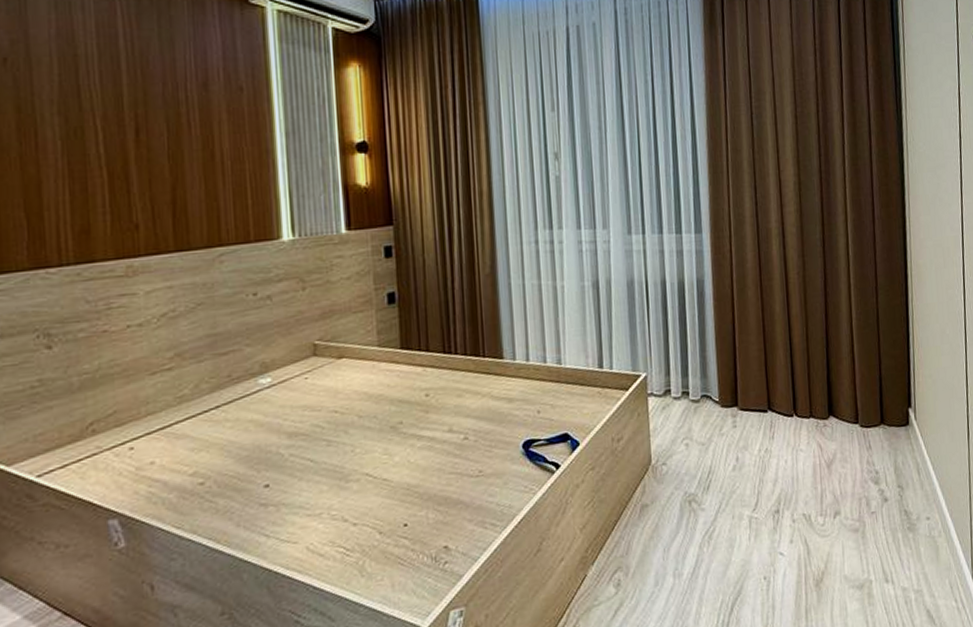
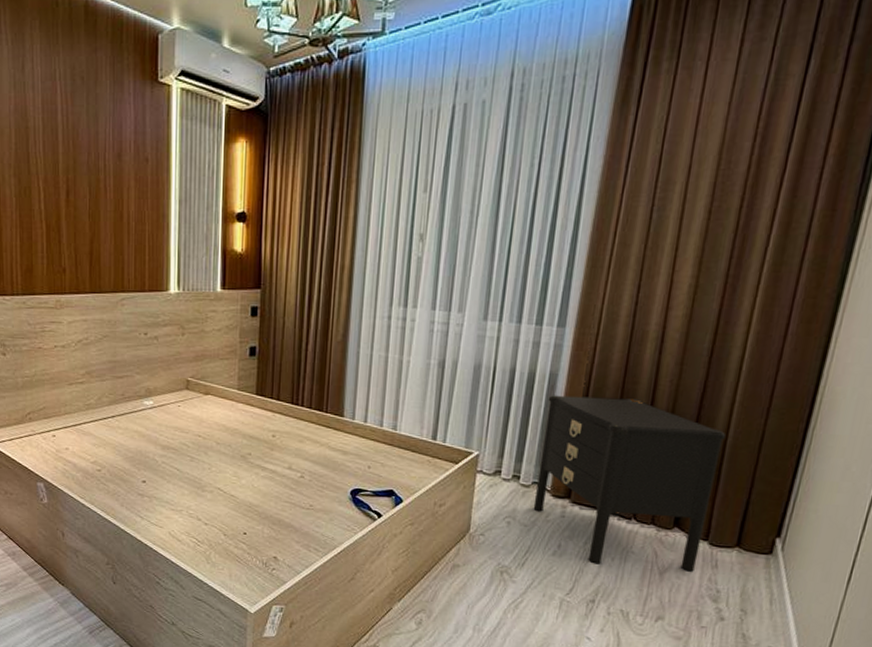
nightstand: none [699,295,854,471] -> present [533,395,727,572]

